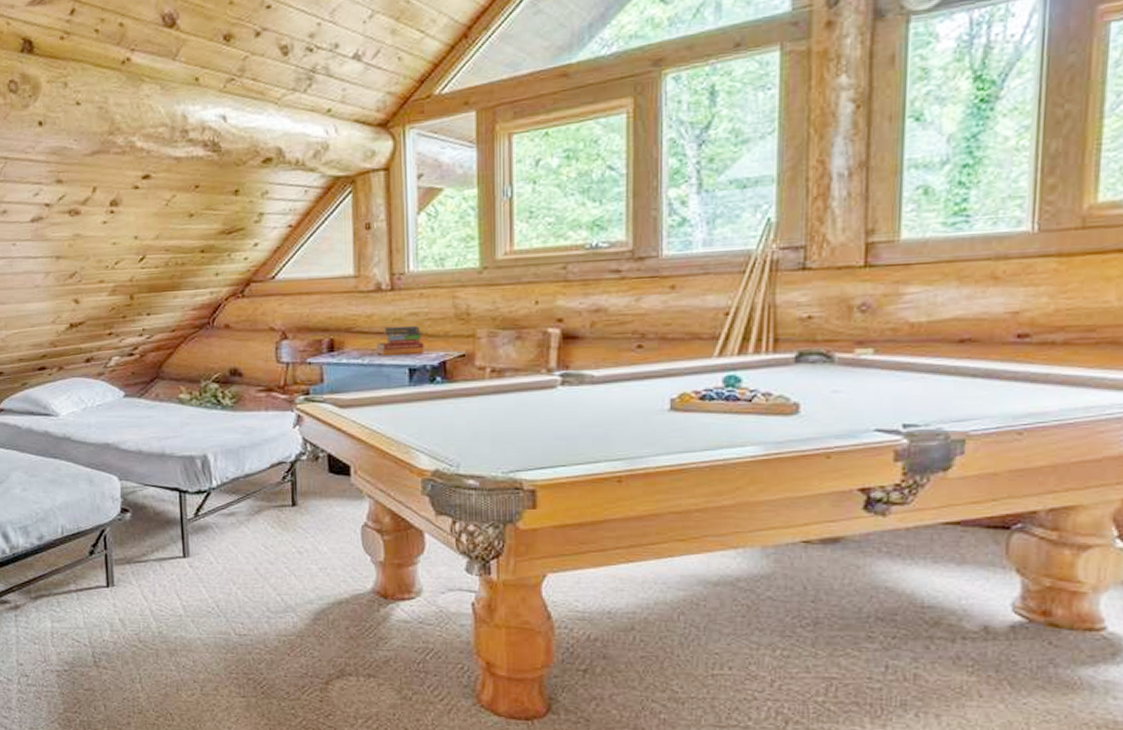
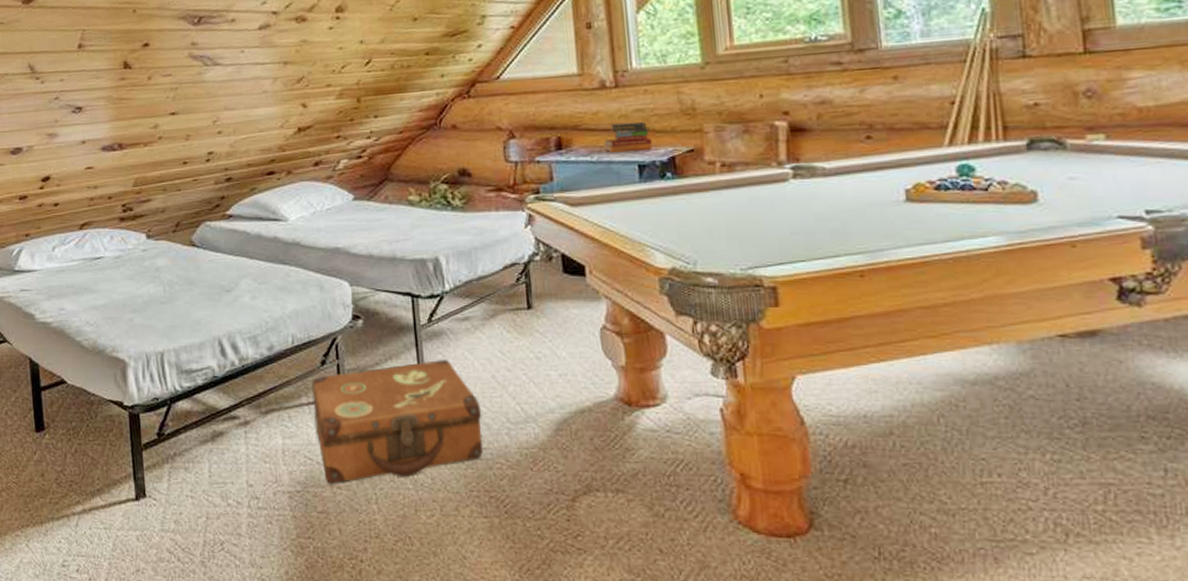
suitcase: none [80,551,244,665] -> present [311,358,483,484]

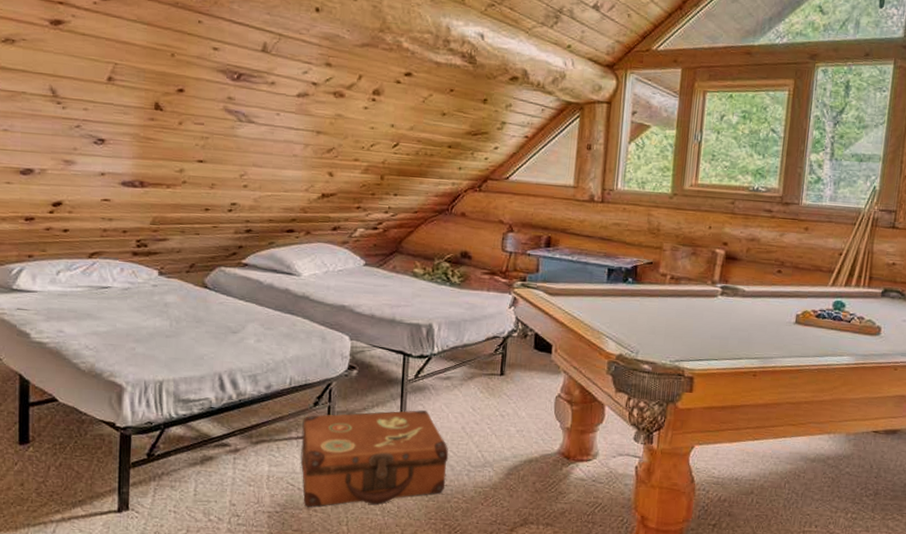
books: present [603,122,652,153] -> none [584,231,622,259]

